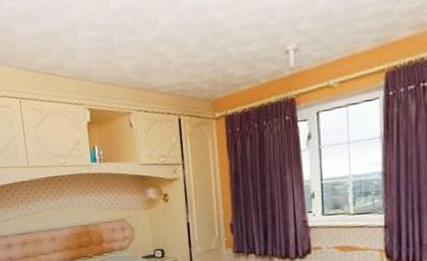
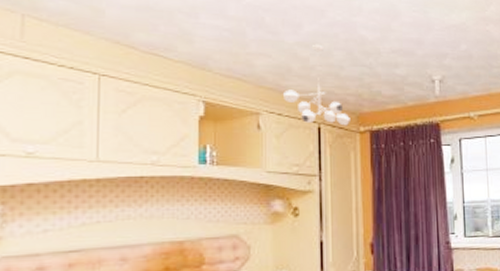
ceiling light fixture: none [148,36,206,116] -> present [284,44,350,126]

